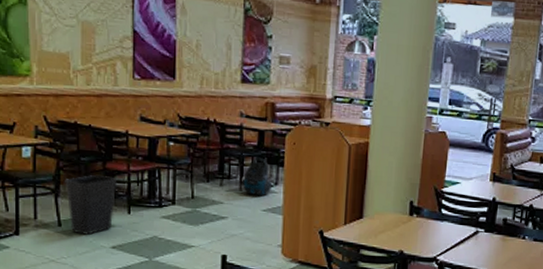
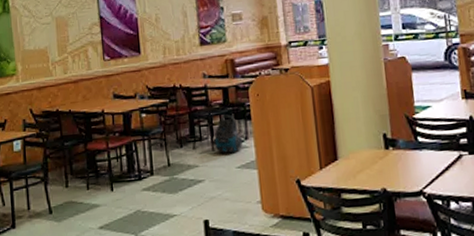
waste basket: present [65,174,117,235] -> none [52,156,99,219]

